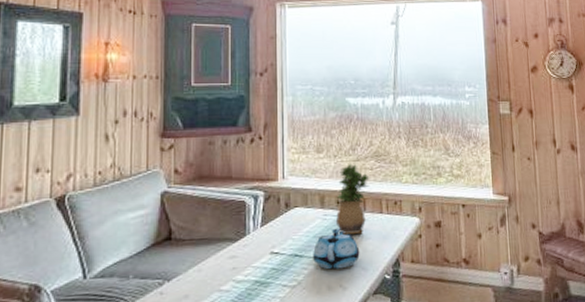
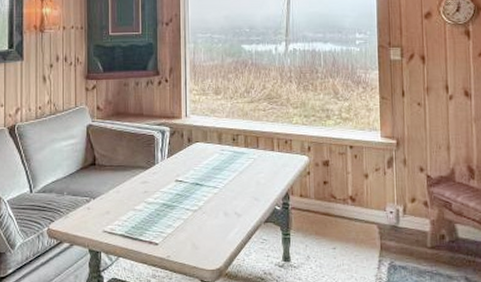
teapot: present [313,228,360,270] -> none [212,162,253,198]
potted plant: present [335,163,370,234] -> none [231,104,263,168]

